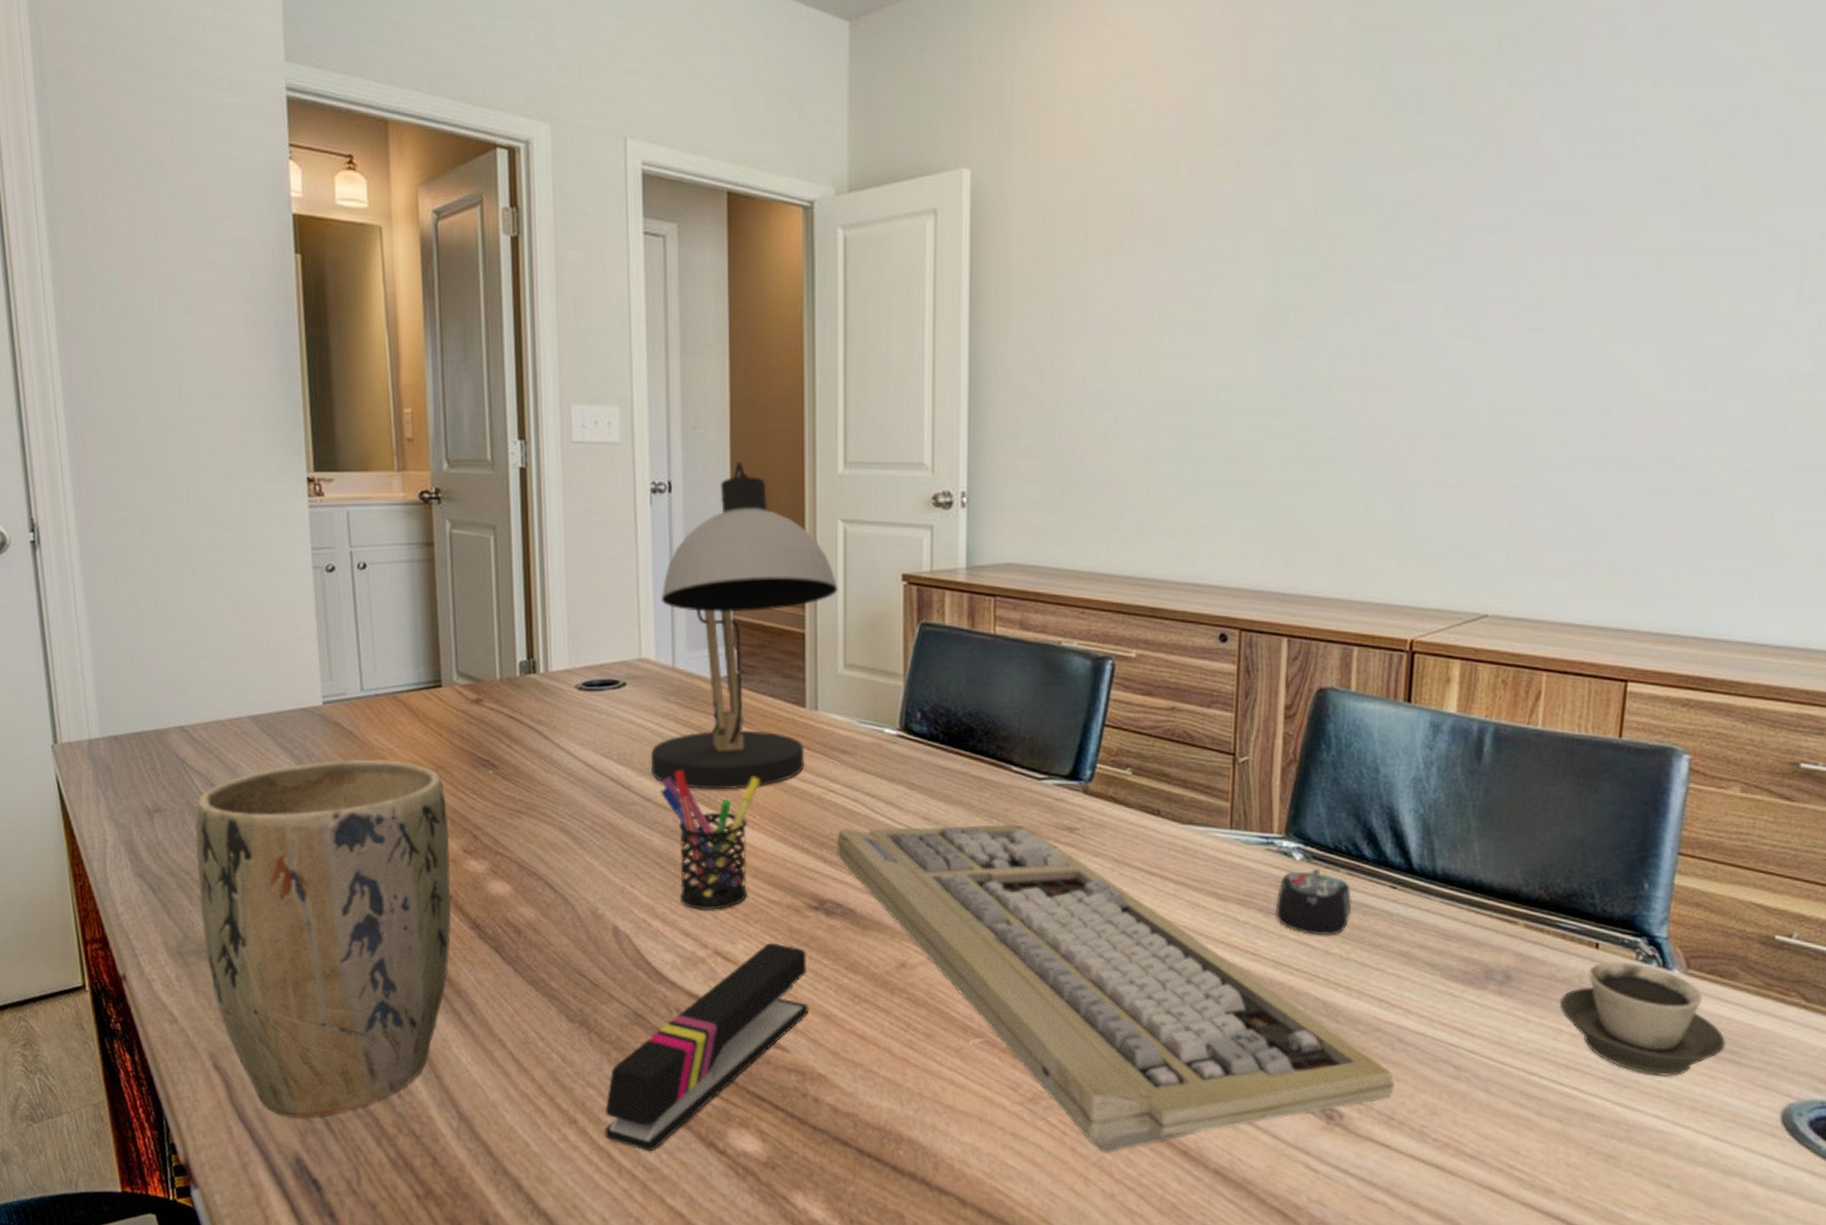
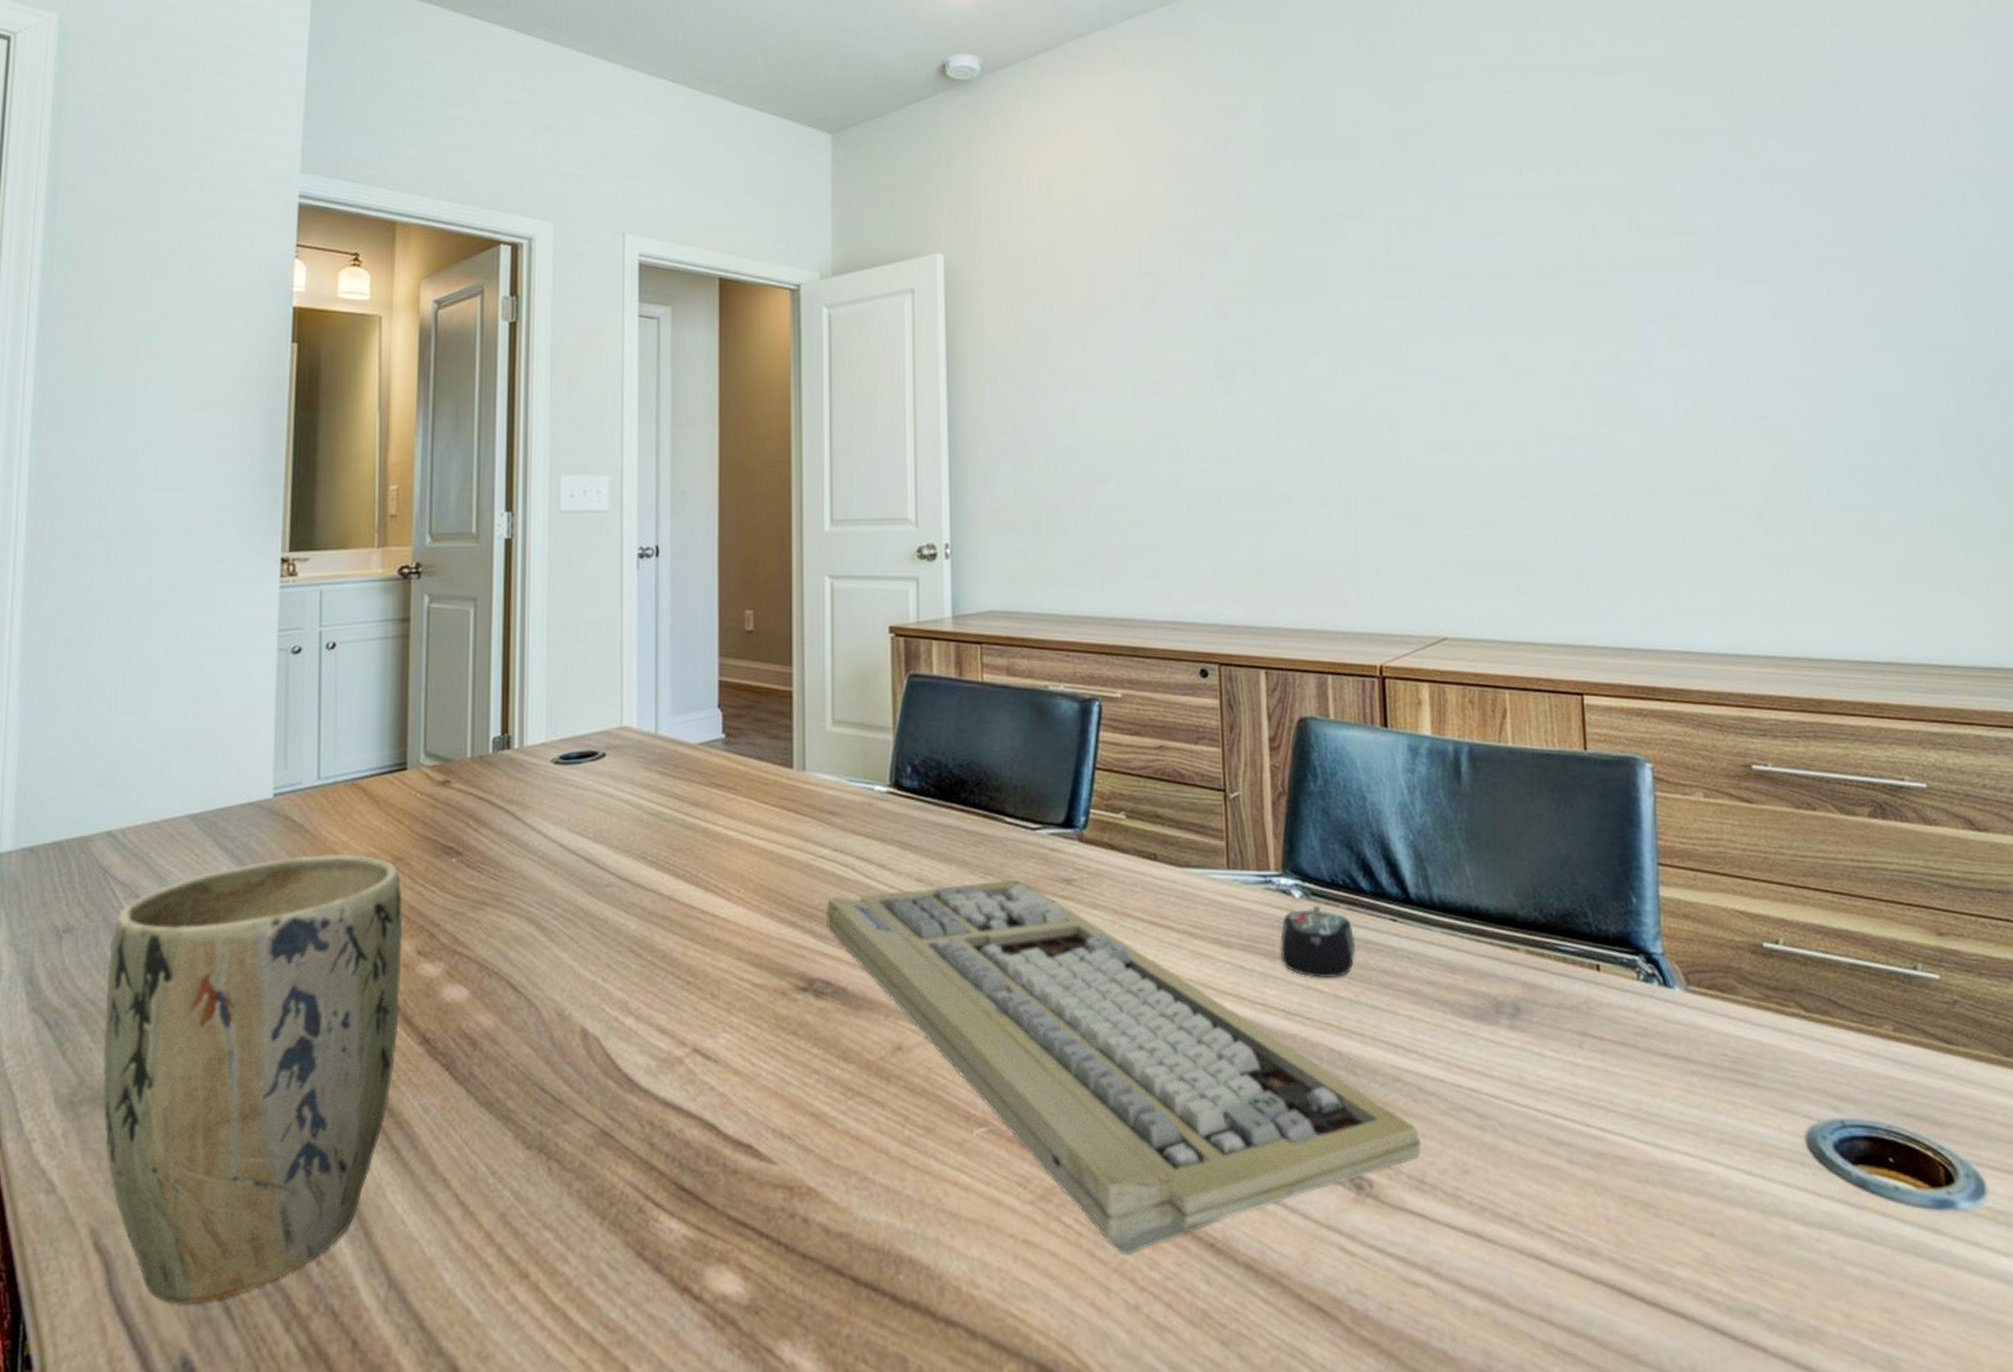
stapler: present [605,942,809,1151] -> none [561,1033,797,1306]
desk lamp: present [650,461,838,790] -> none [628,524,826,864]
pen holder: present [660,770,761,911] -> none [638,844,746,1002]
cup: present [1559,962,1726,1076] -> none [1571,983,1739,1107]

